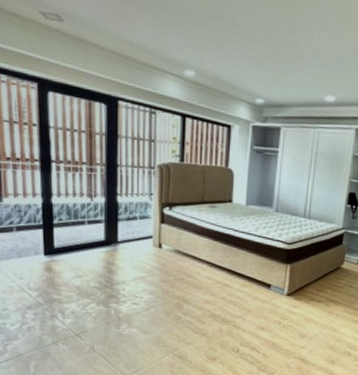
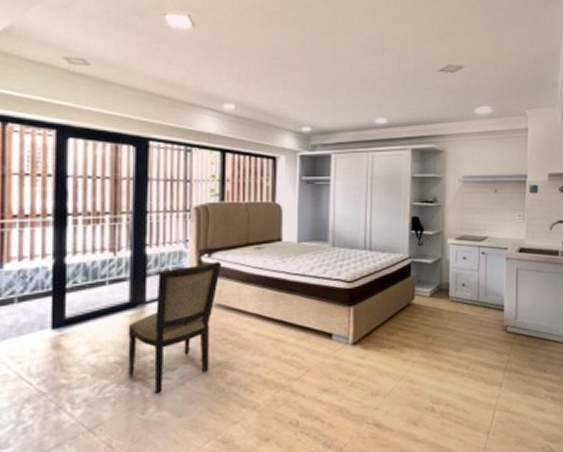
dining chair: none [104,214,181,314] -> present [128,262,222,394]

